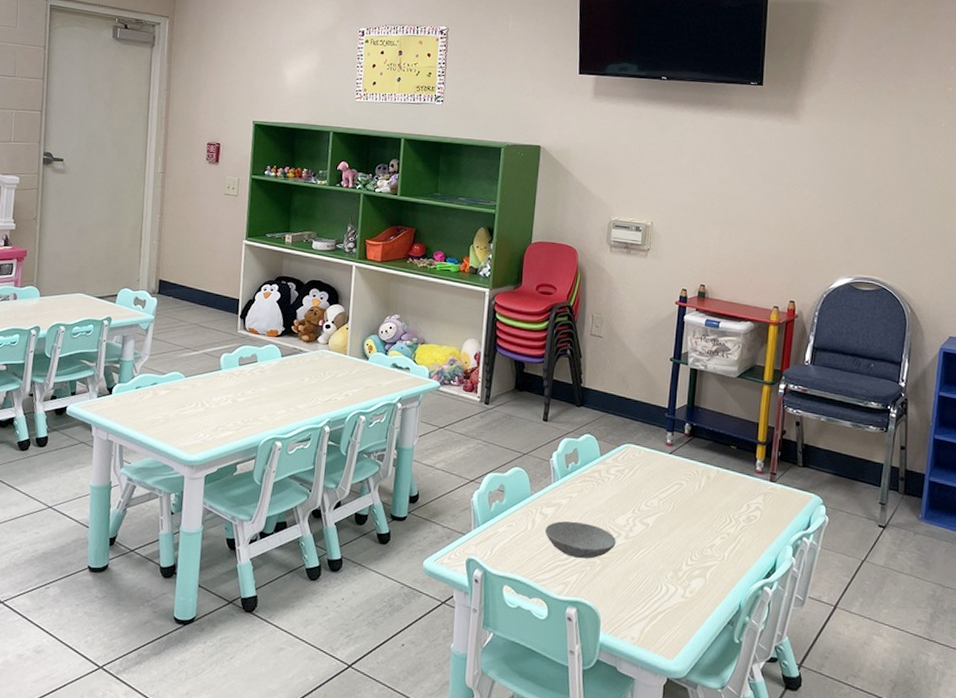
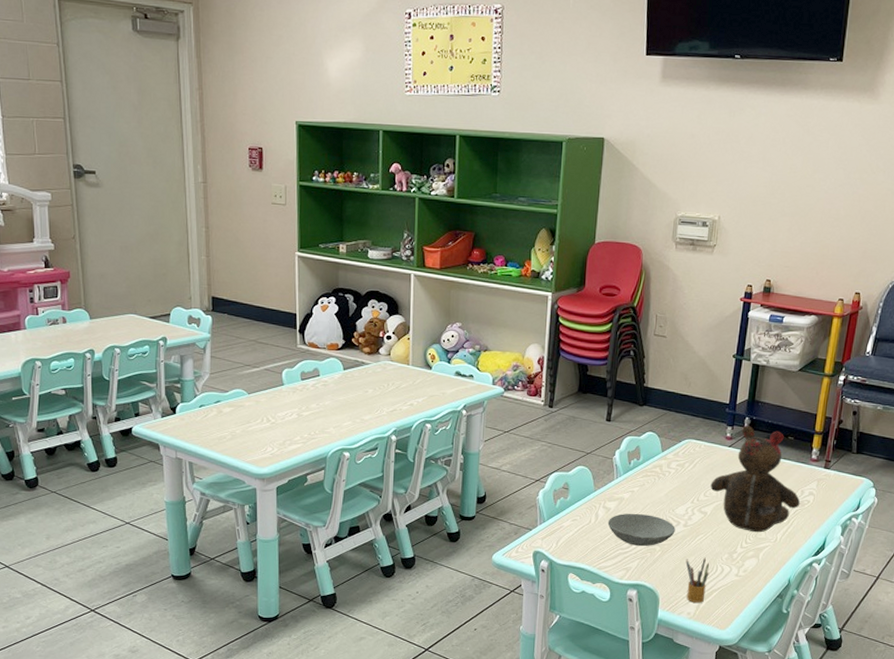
pencil box: none [628,574,654,626] -> present [686,557,710,603]
teddy bear: none [651,432,747,550] -> present [710,426,801,533]

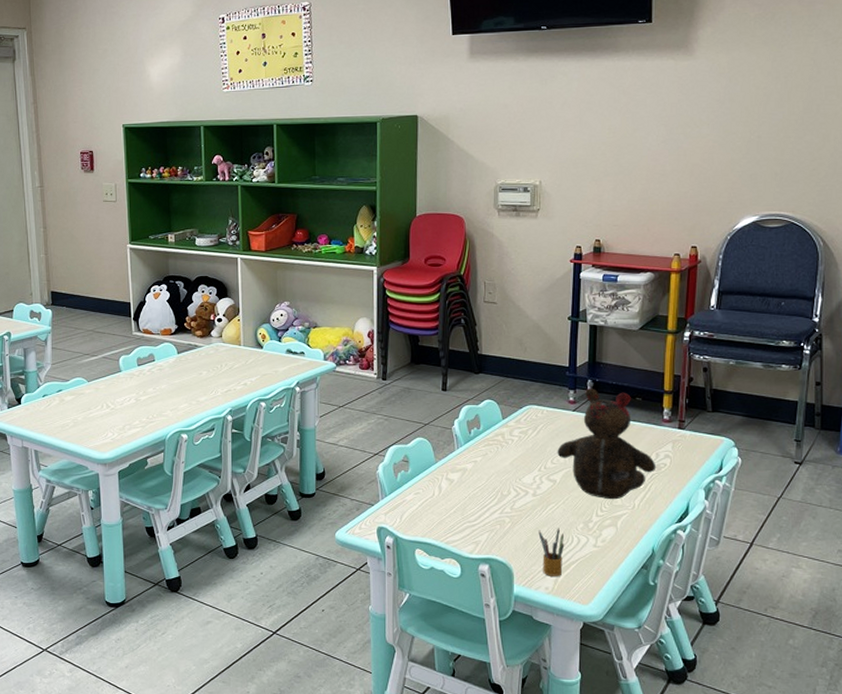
bowl: present [607,513,675,546] -> none [452,484,524,518]

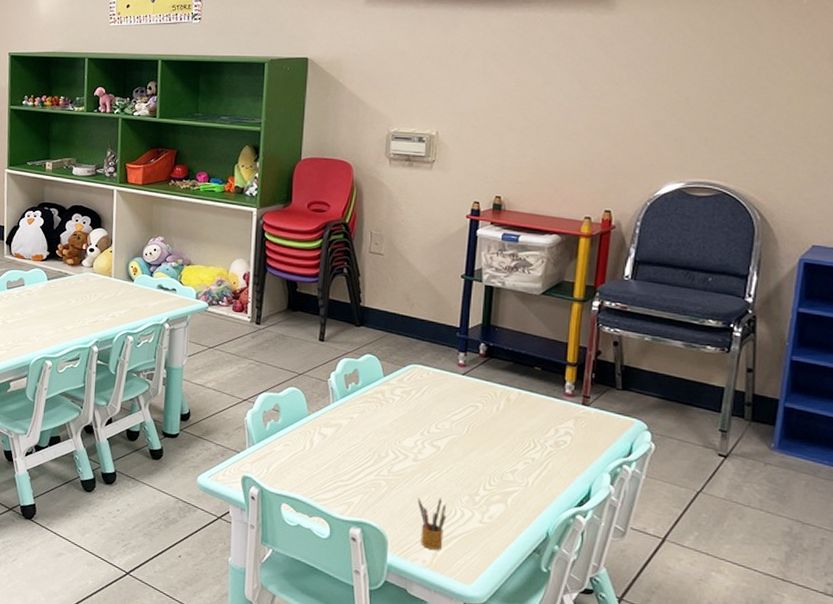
teddy bear: present [557,388,657,500] -> none [442,352,555,475]

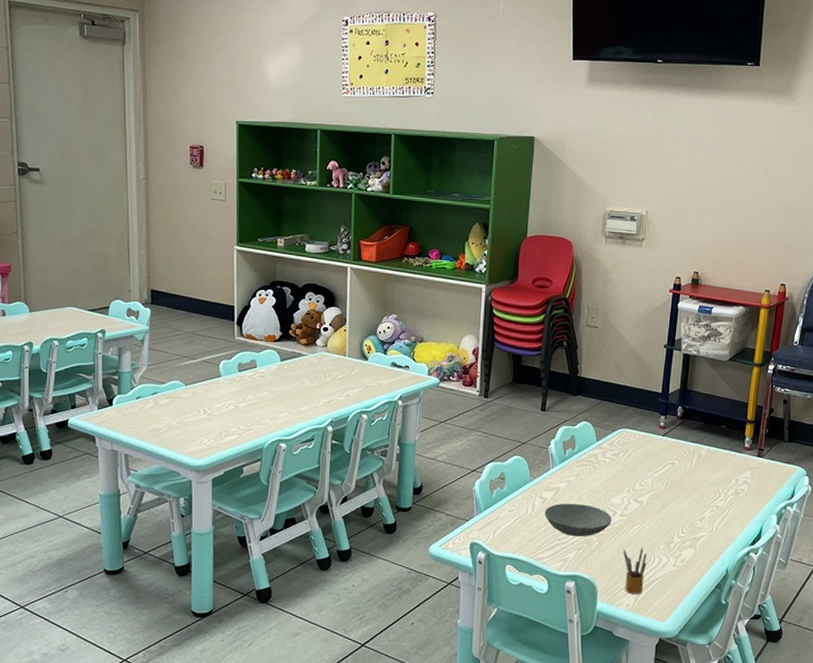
bowl: none [324,442,403,480] -> present [544,503,612,536]

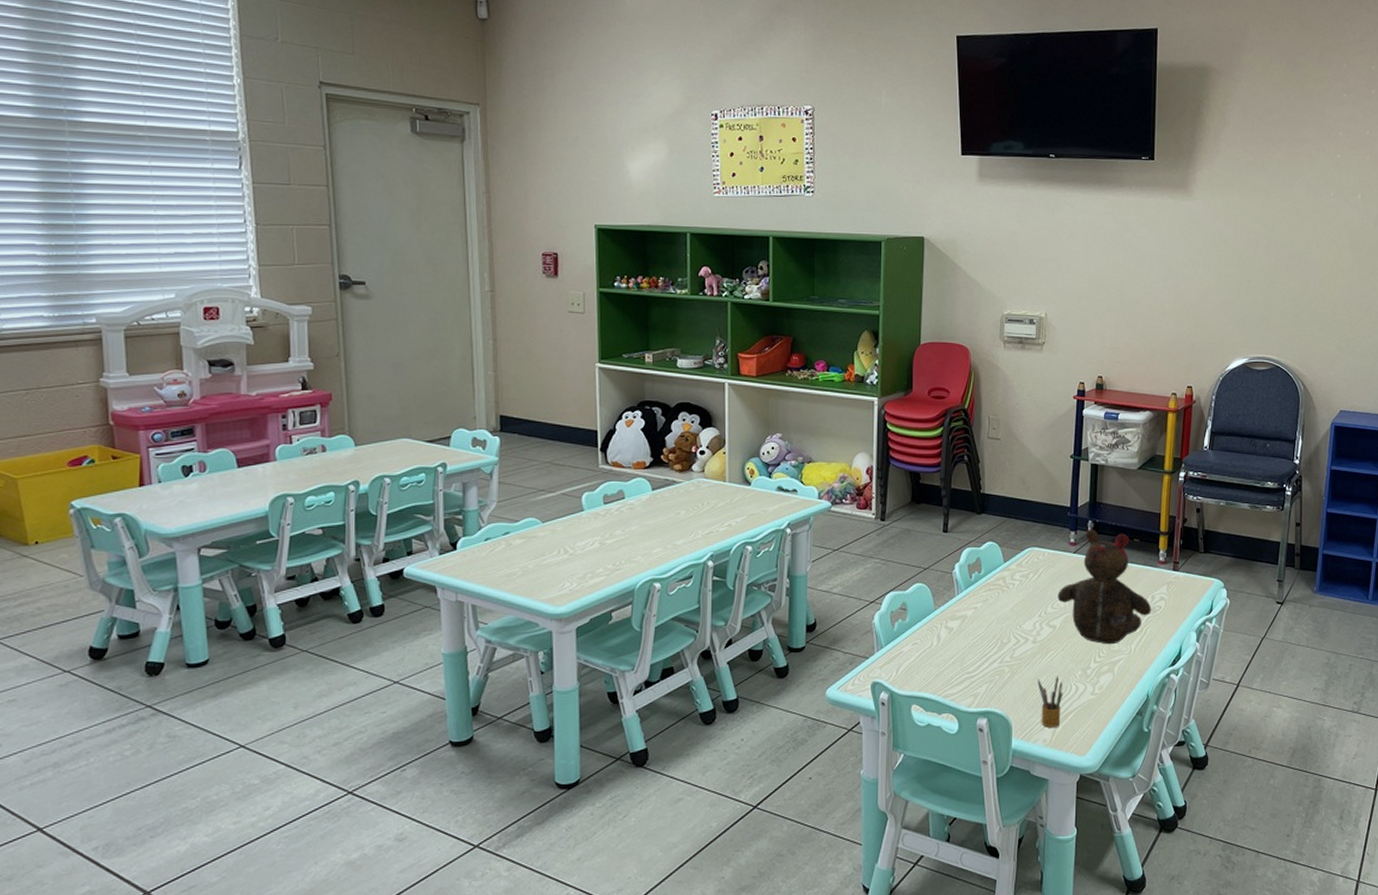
bowl: present [544,503,612,536] -> none [951,632,1024,668]
teddy bear: none [645,415,735,522] -> present [1057,530,1152,645]

